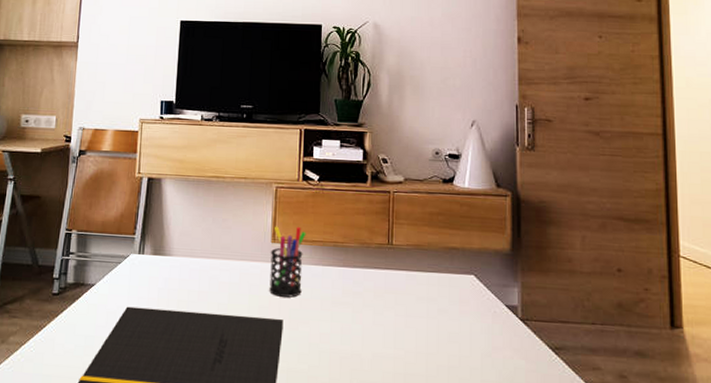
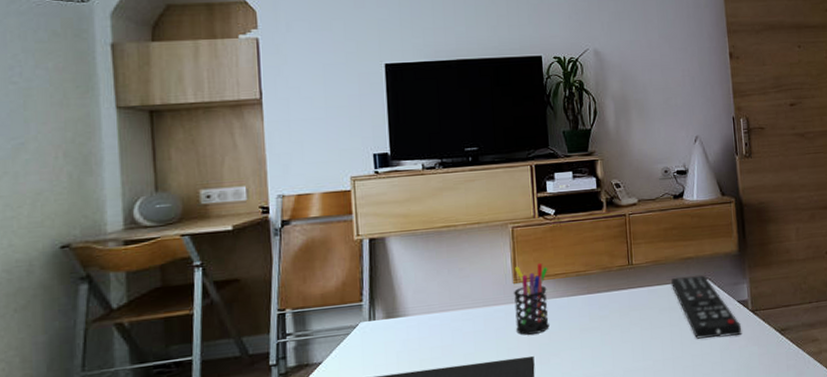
remote control: none [431,266,508,343] -> present [670,275,742,339]

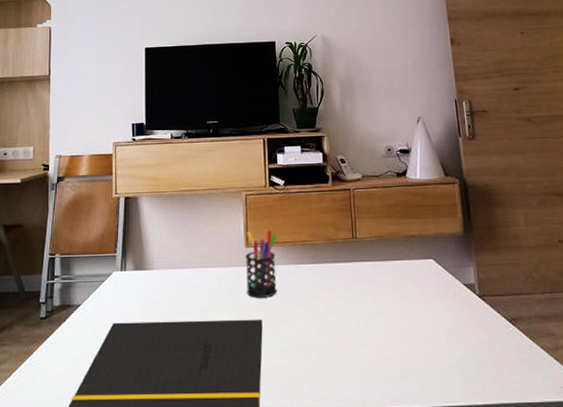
remote control: present [670,275,742,339] -> none [394,254,469,320]

